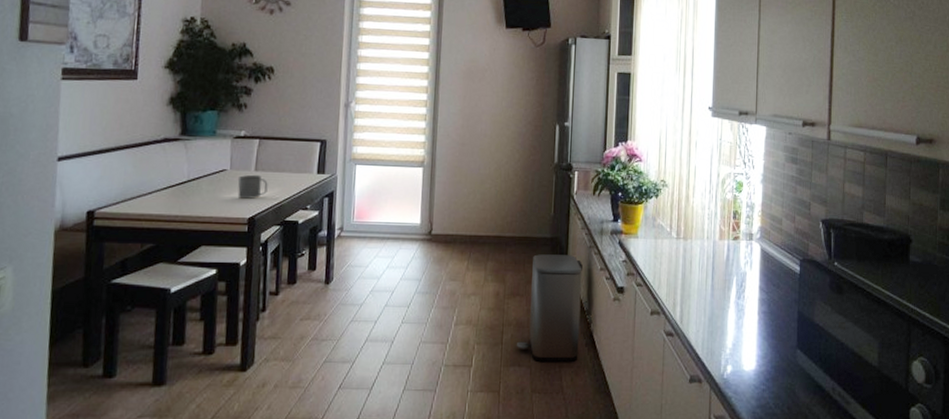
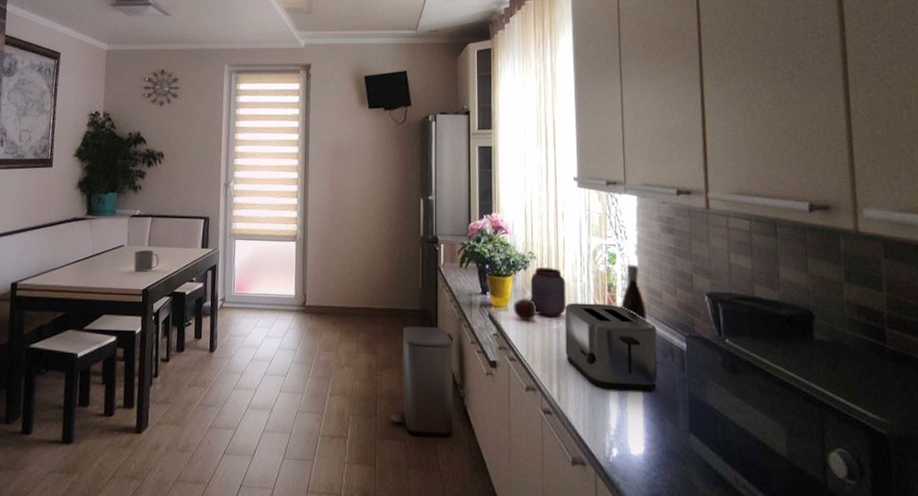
fruit: none [642,225,666,248] -> present [513,298,537,322]
jar: none [660,195,695,244] -> present [530,267,567,318]
toaster: none [690,229,774,312] -> present [564,302,658,392]
bottle: none [744,192,768,246] -> present [621,264,648,321]

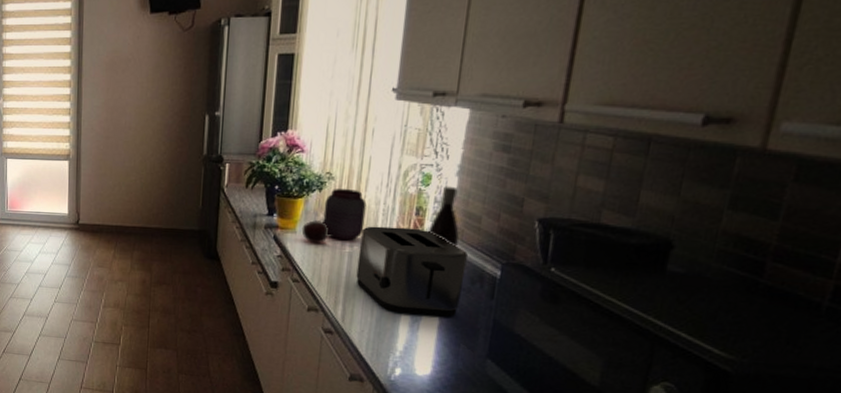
pedal bin: present [390,326,453,438] -> none [162,246,233,350]

